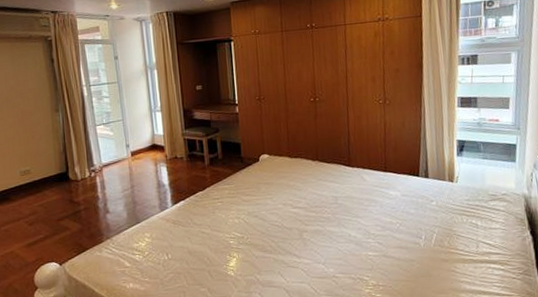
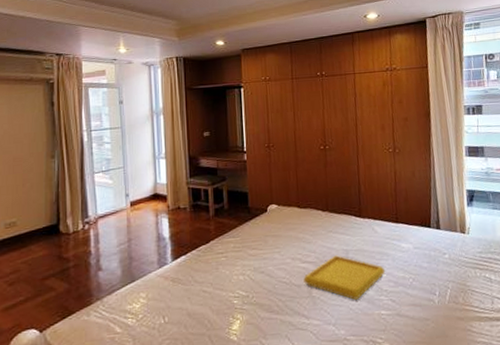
serving tray: none [294,201,373,243] -> present [303,255,386,301]

